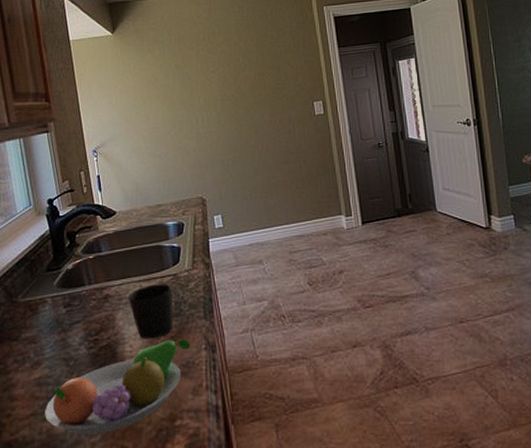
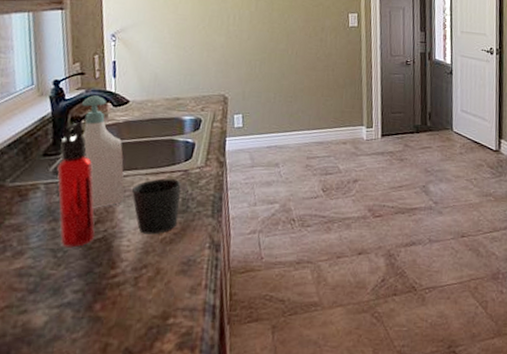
fruit bowl: present [45,339,191,434] -> none [22,236,194,330]
water bottle: none [60,236,100,356] -> present [57,122,95,248]
soap bottle: none [75,210,122,317] -> present [82,95,125,208]

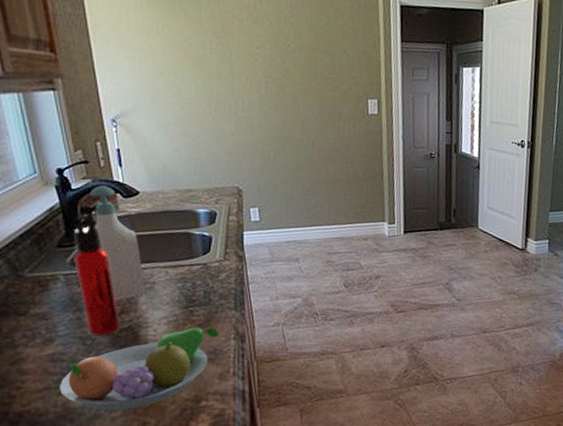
fruit bowl: none [22,236,194,330] -> present [60,327,219,410]
cup: present [132,178,181,234] -> none [153,271,202,325]

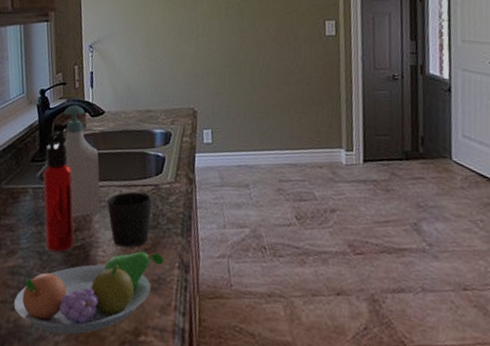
cup: none [153,271,202,325] -> present [107,191,152,248]

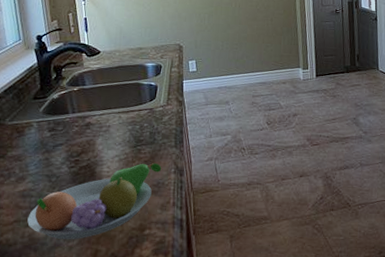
water bottle: present [43,130,75,253] -> none [46,70,80,174]
soap bottle: present [64,105,101,216] -> none [62,47,102,141]
cup: present [107,191,152,248] -> none [108,116,148,162]

